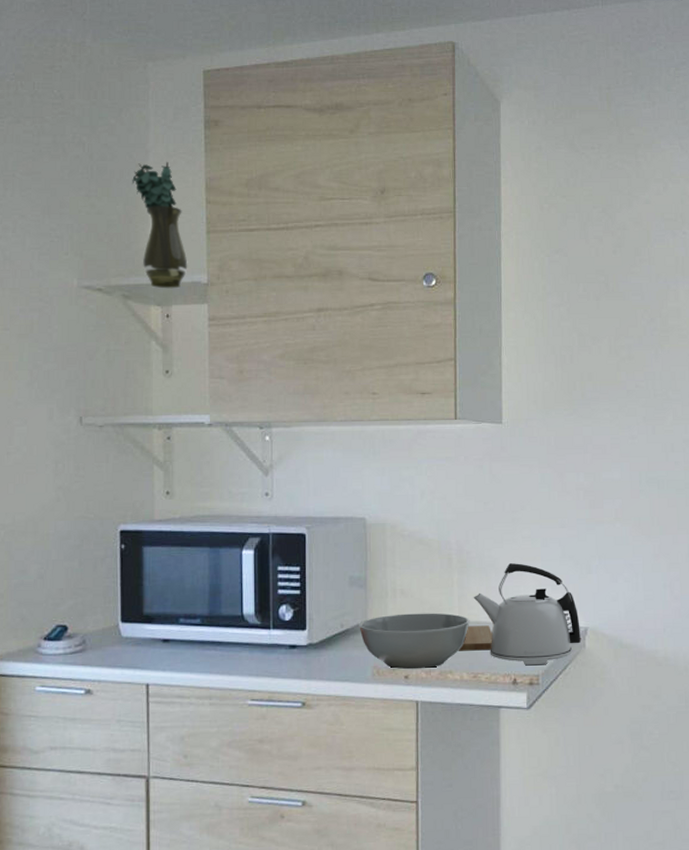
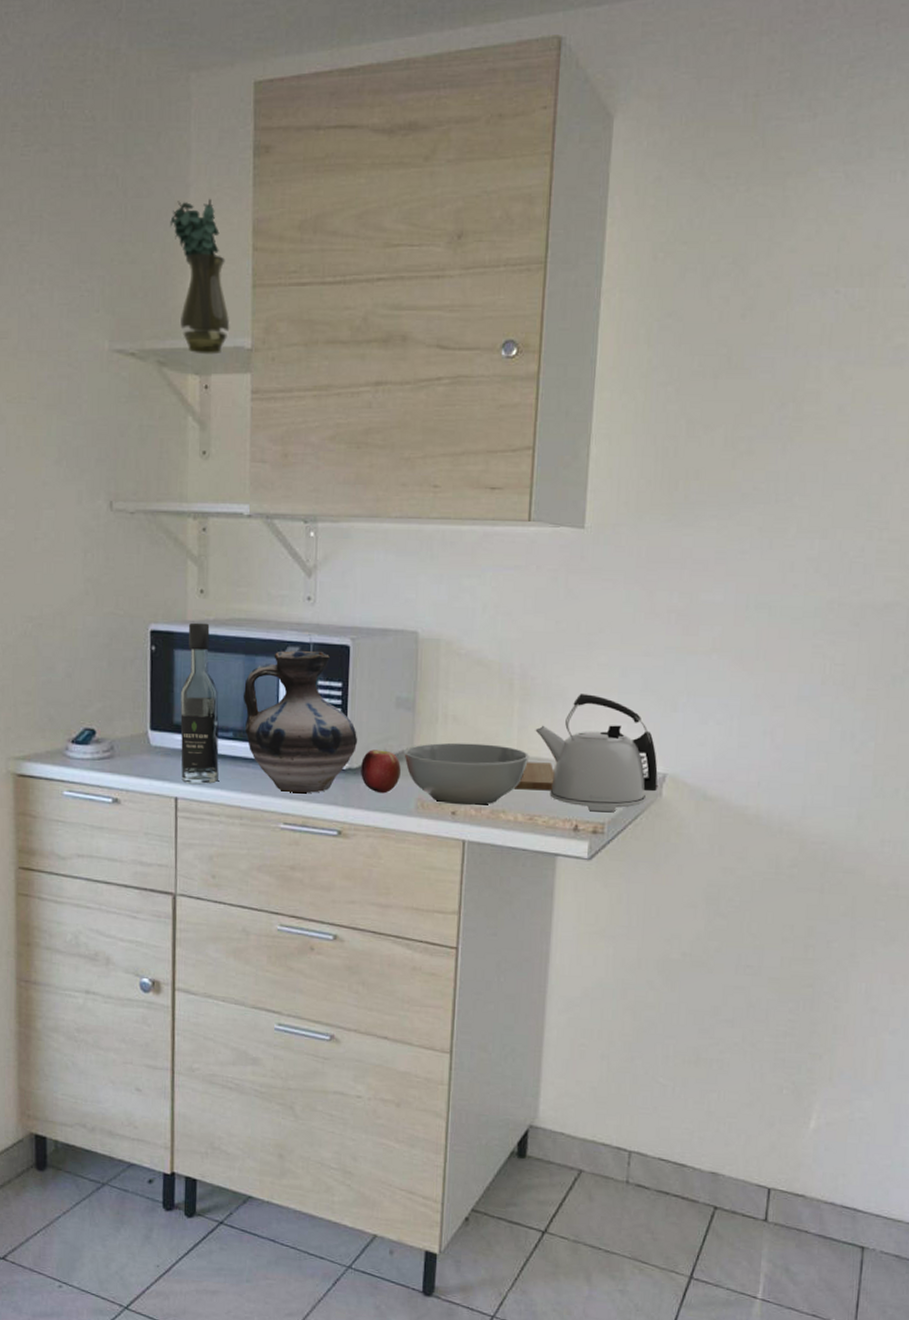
bottle: none [150,521,188,670] -> present [180,622,219,785]
ceramic jug: none [210,540,317,671] -> present [244,650,358,794]
fruit: none [320,625,357,665] -> present [360,749,401,794]

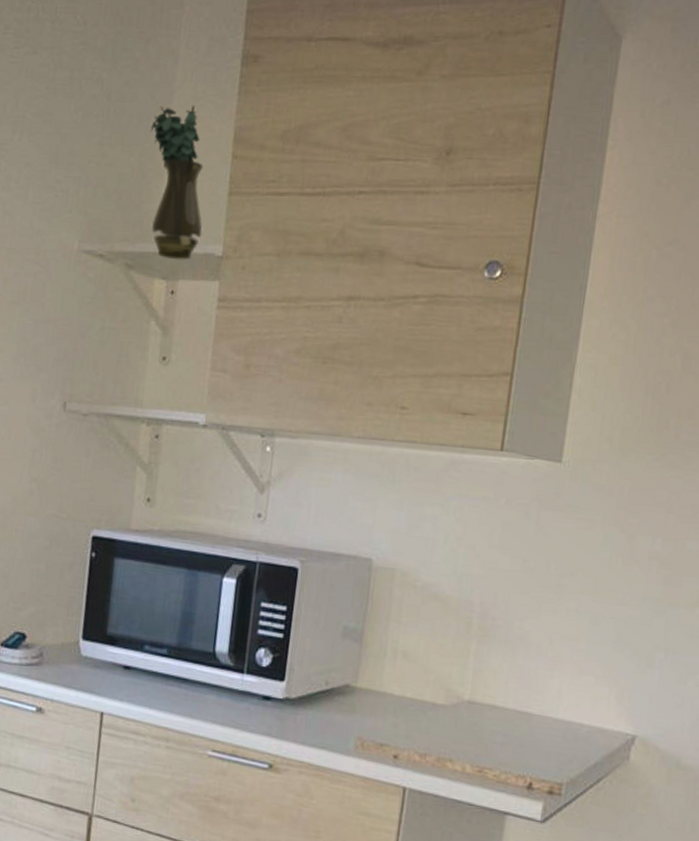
bottle: present [180,622,219,785] -> none [109,531,156,703]
ceramic jug: present [244,650,358,794] -> none [180,567,299,721]
fruit: present [360,749,401,794] -> none [298,680,343,729]
bowl: present [404,742,530,806] -> none [346,679,484,751]
cutting board: present [515,762,555,791] -> none [465,708,510,743]
kettle: present [535,694,658,812] -> none [492,640,627,772]

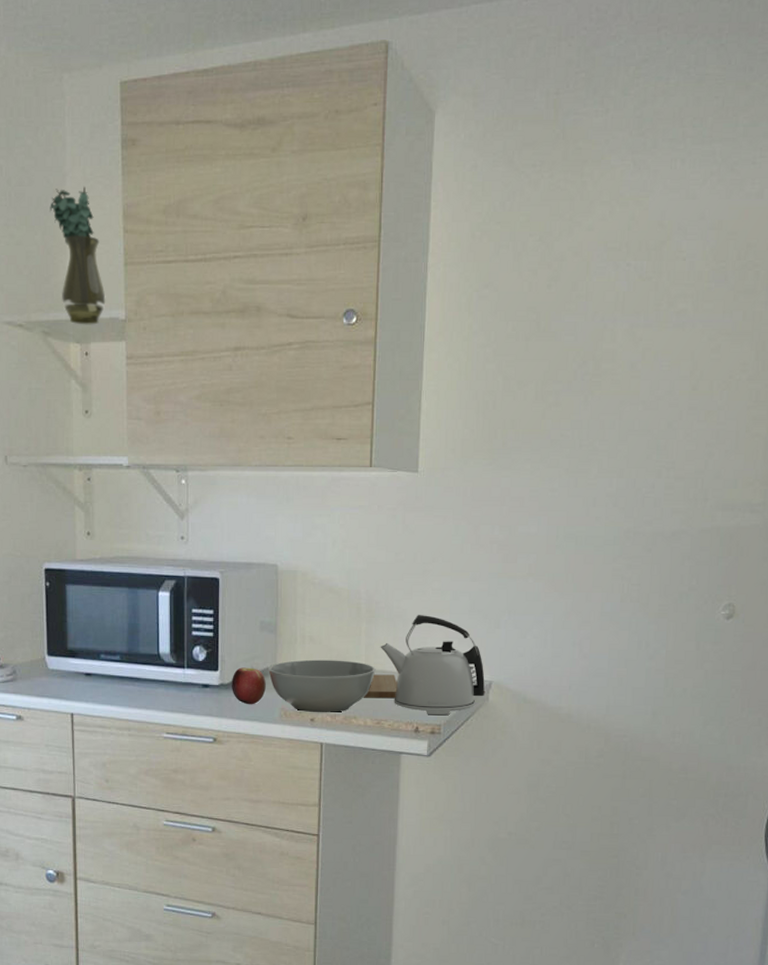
fruit: none [298,680,343,729] -> present [231,667,266,705]
bowl: none [346,679,484,751] -> present [268,659,376,713]
cutting board: none [465,708,510,743] -> present [364,674,398,699]
kettle: none [492,640,627,772] -> present [380,615,486,716]

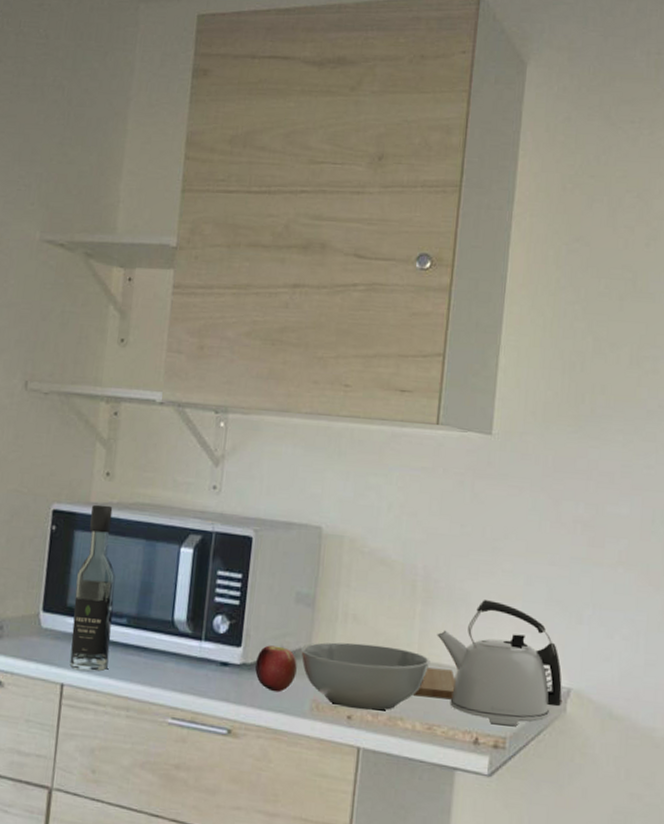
vase: present [50,186,106,325] -> none [109,111,158,250]
bottle: none [73,561,108,702] -> present [69,504,116,673]

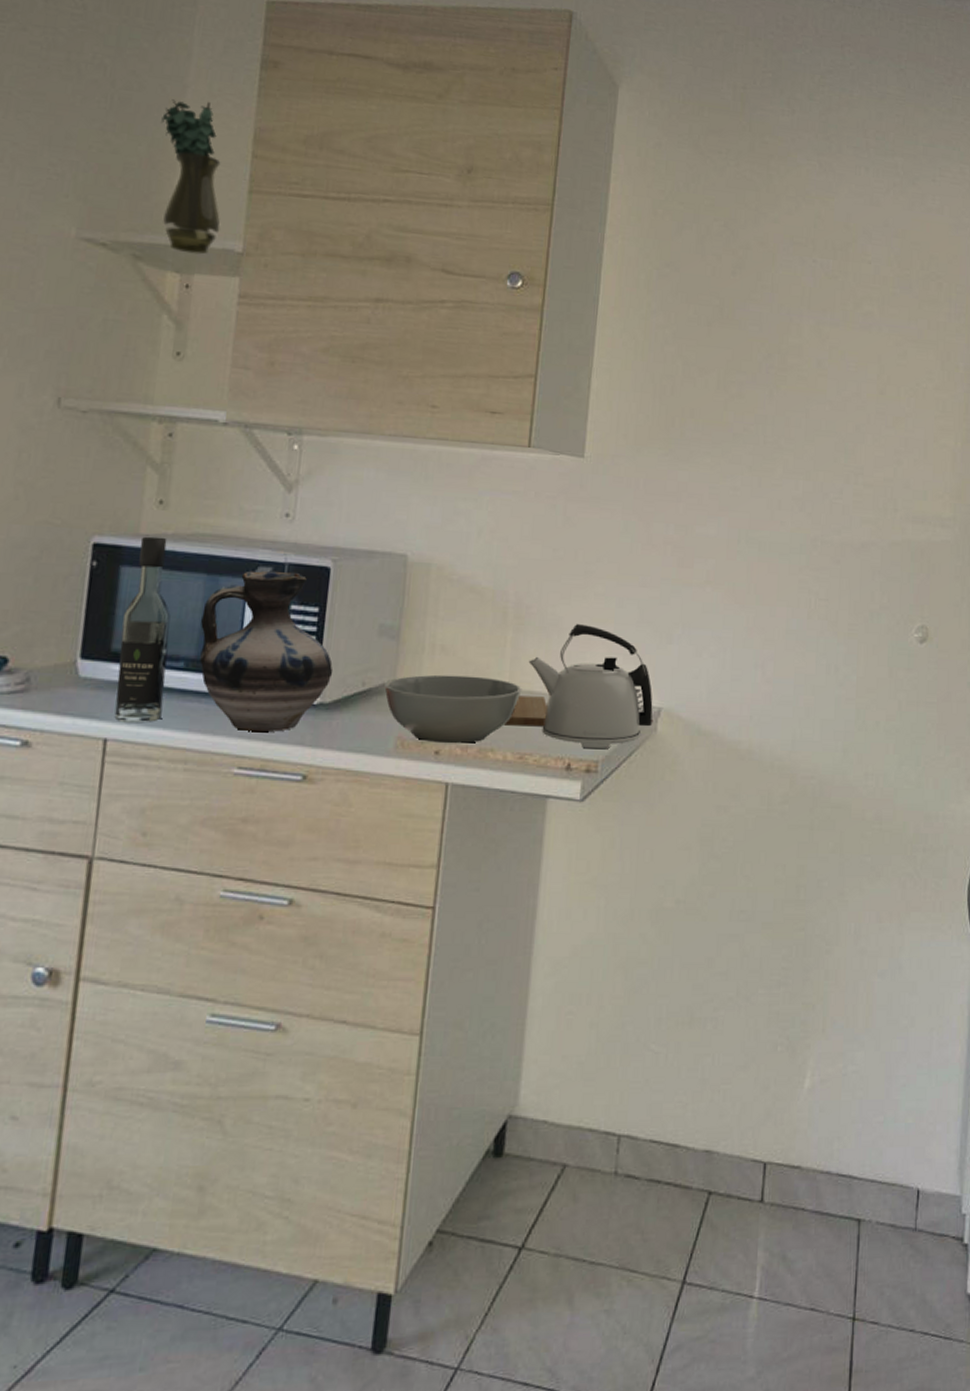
vase: none [109,111,158,250] -> present [161,99,221,255]
ceramic jug: none [139,538,255,688] -> present [200,570,334,733]
fruit: present [254,645,297,693] -> none [333,682,381,732]

